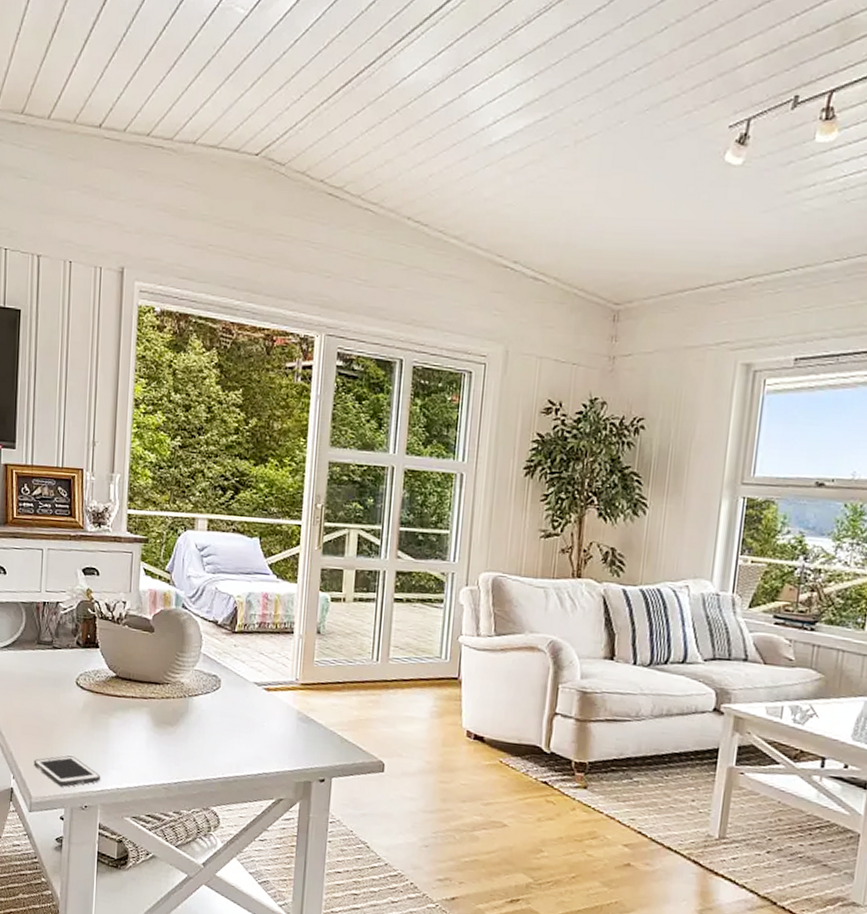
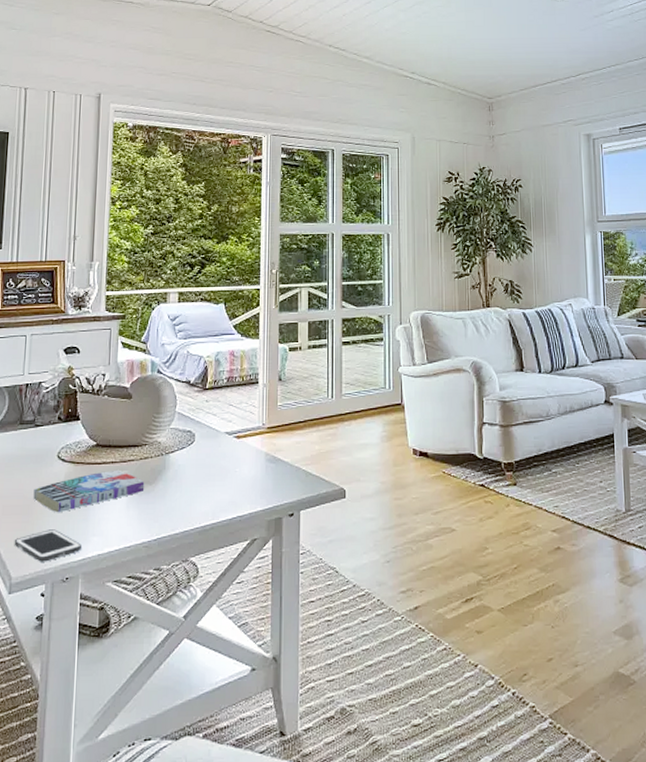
book: none [52,705,166,741] -> present [33,469,145,513]

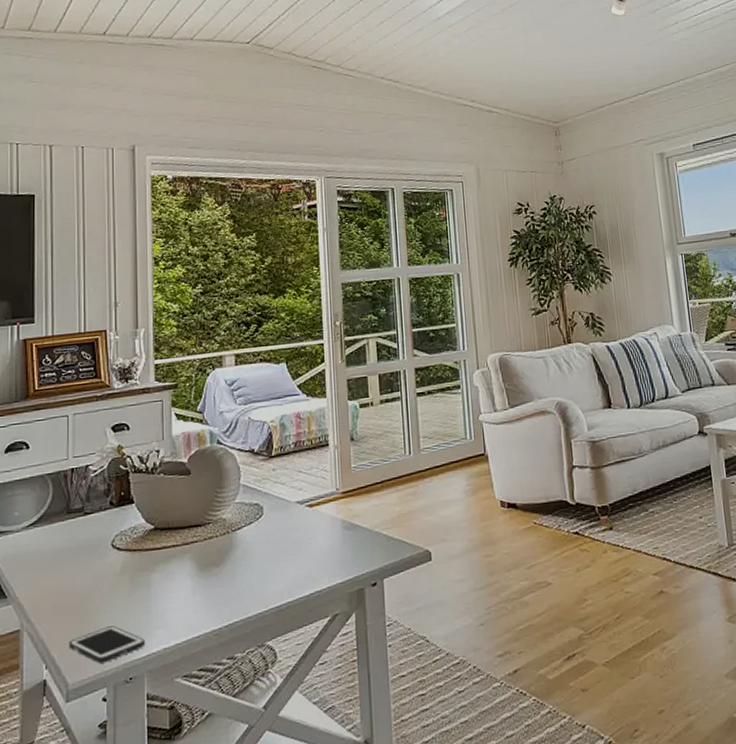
book: present [33,469,145,513] -> none [87,553,211,608]

